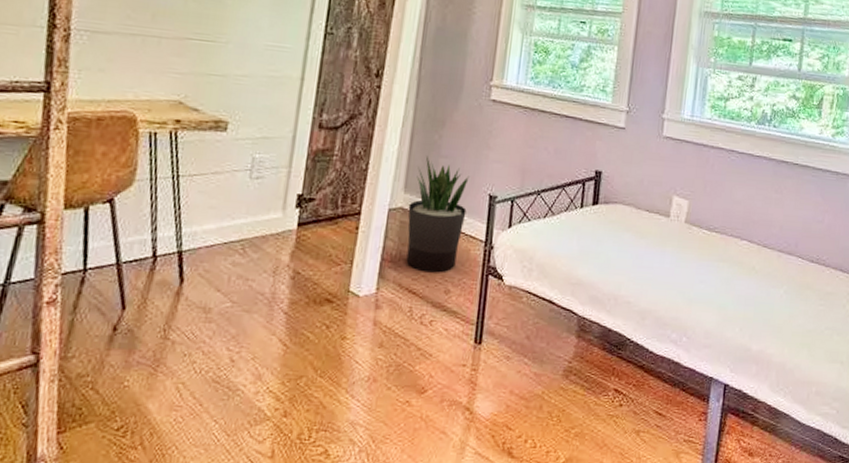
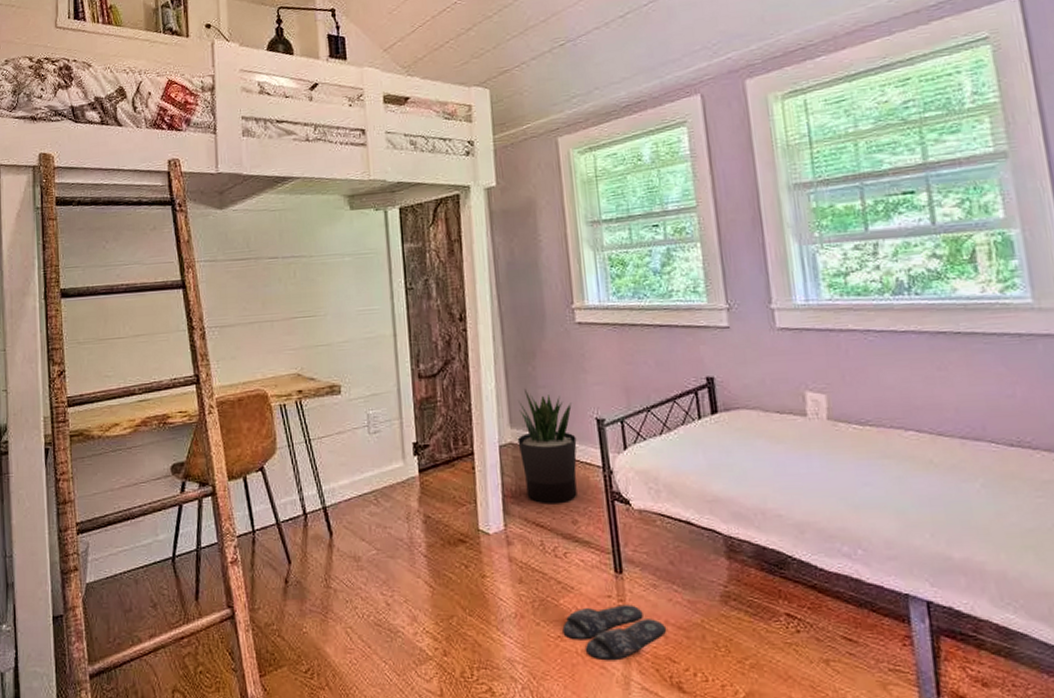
slippers: none [412,374,509,425] -> present [562,605,666,660]

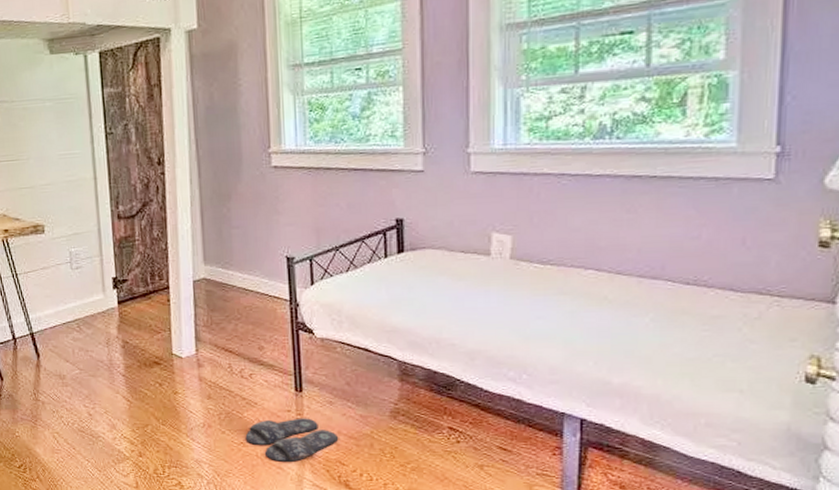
planter: present [517,388,577,504] -> none [210,229,267,333]

